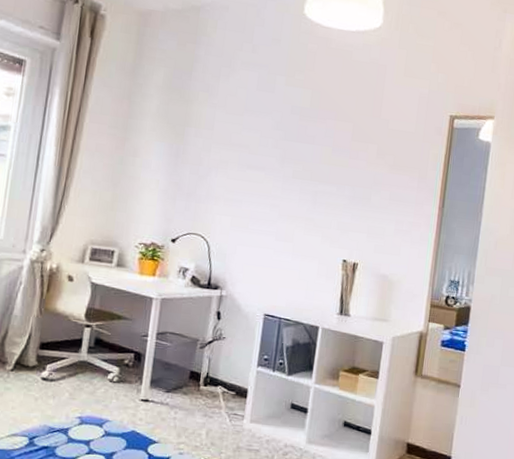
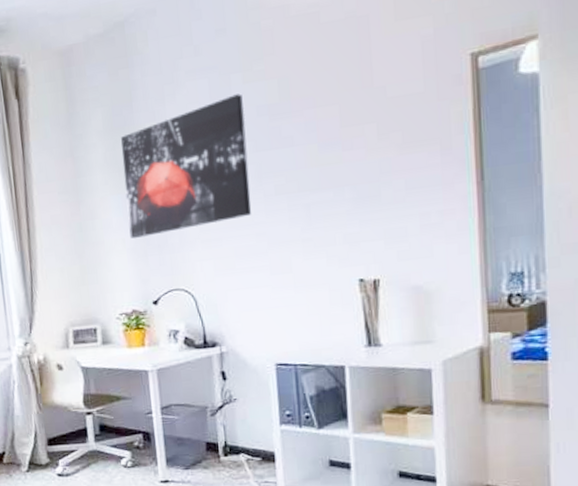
wall art: none [164,91,283,189] -> present [121,93,252,239]

